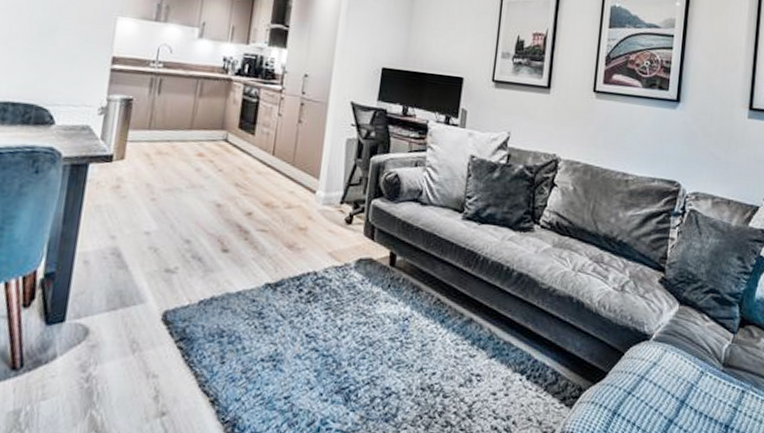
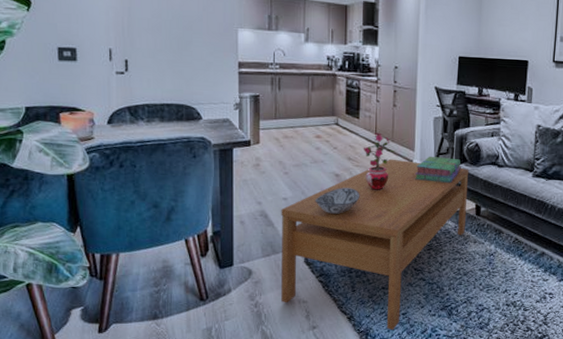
coffee table: none [123,187,385,421] -> present [281,159,469,331]
decorative bowl: none [186,222,246,258] -> present [315,188,360,215]
potted plant: none [254,152,296,229] -> present [364,131,396,191]
stack of books: none [317,187,376,222] -> present [415,157,461,183]

